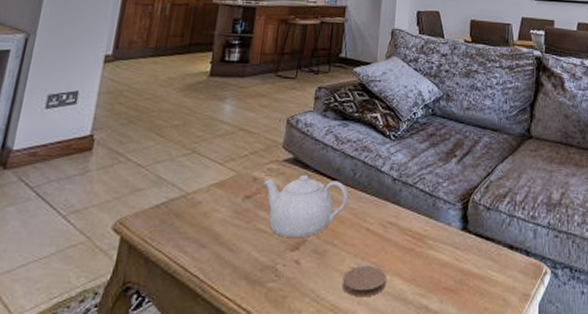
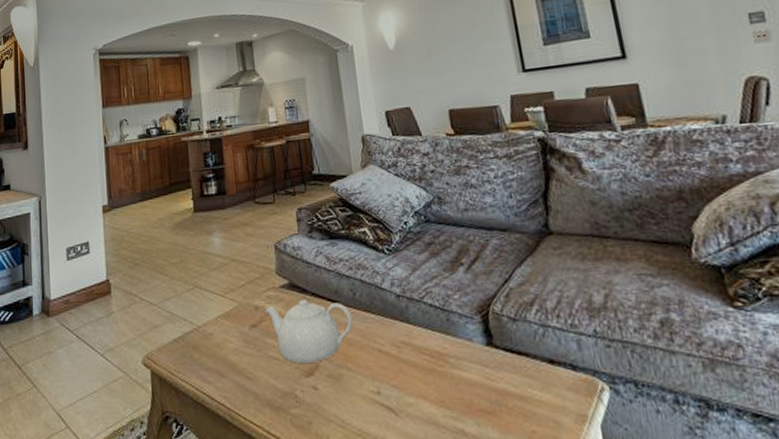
coaster: present [342,265,387,298] -> none [364,388,413,422]

